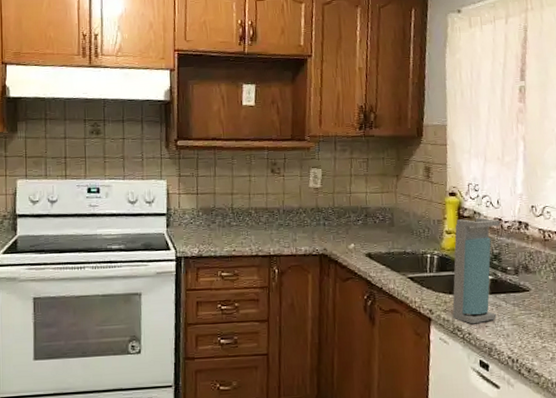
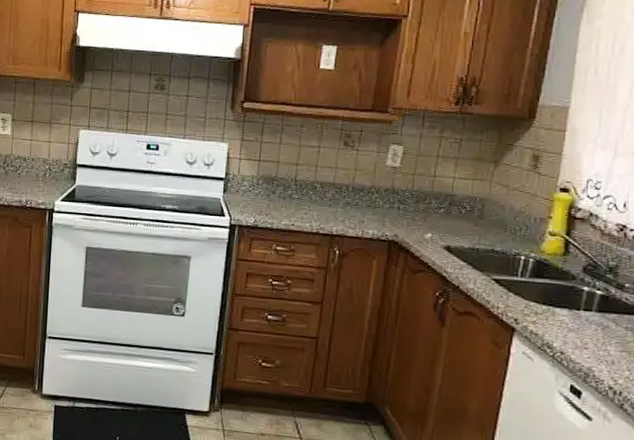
soap dispenser: present [452,217,500,324] -> none [543,220,623,343]

